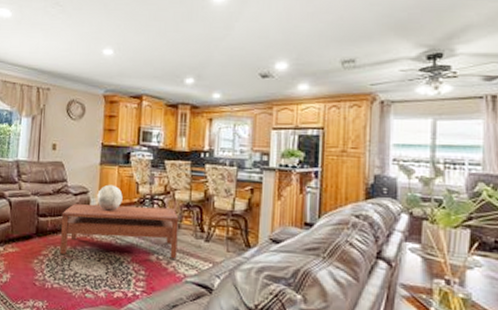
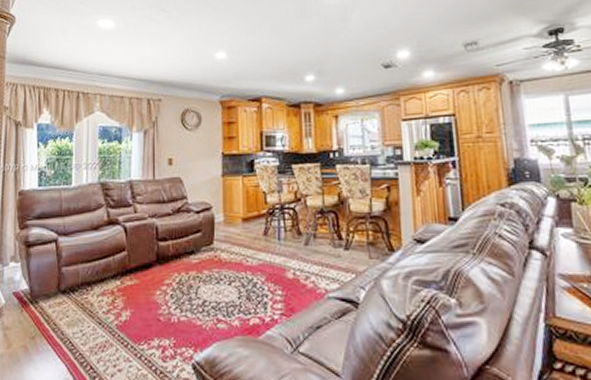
coffee table: present [60,204,179,259] -> none [183,217,315,281]
decorative globe: present [97,184,123,211] -> none [221,197,250,226]

